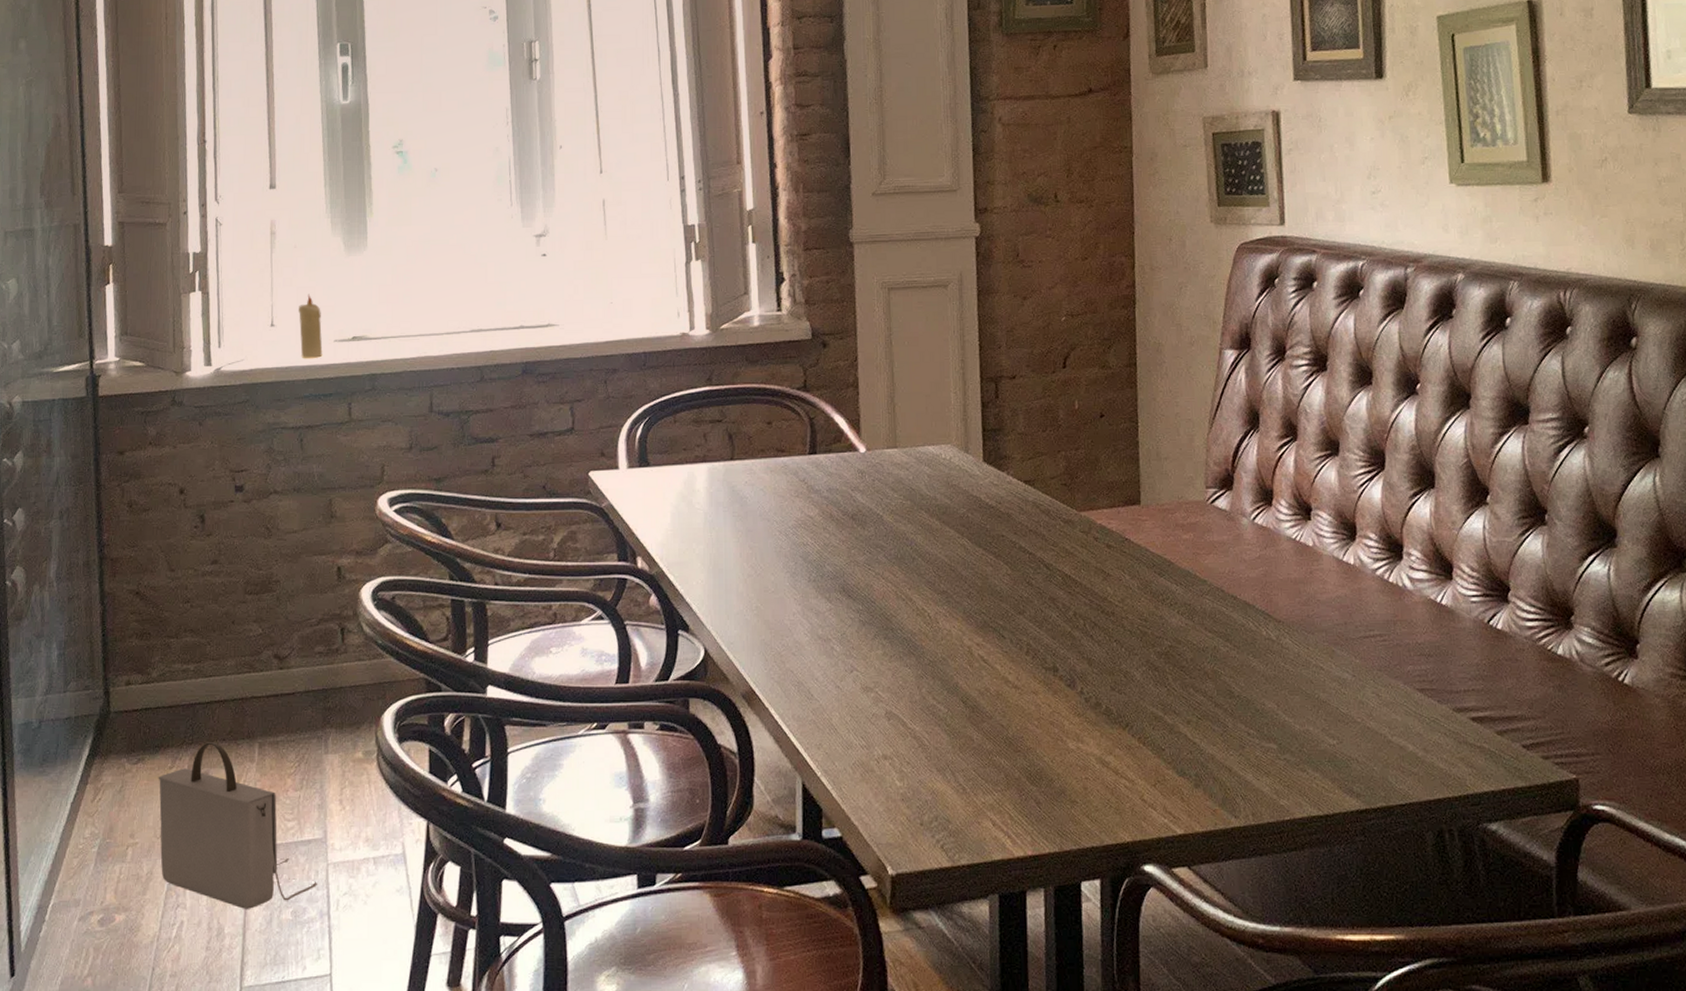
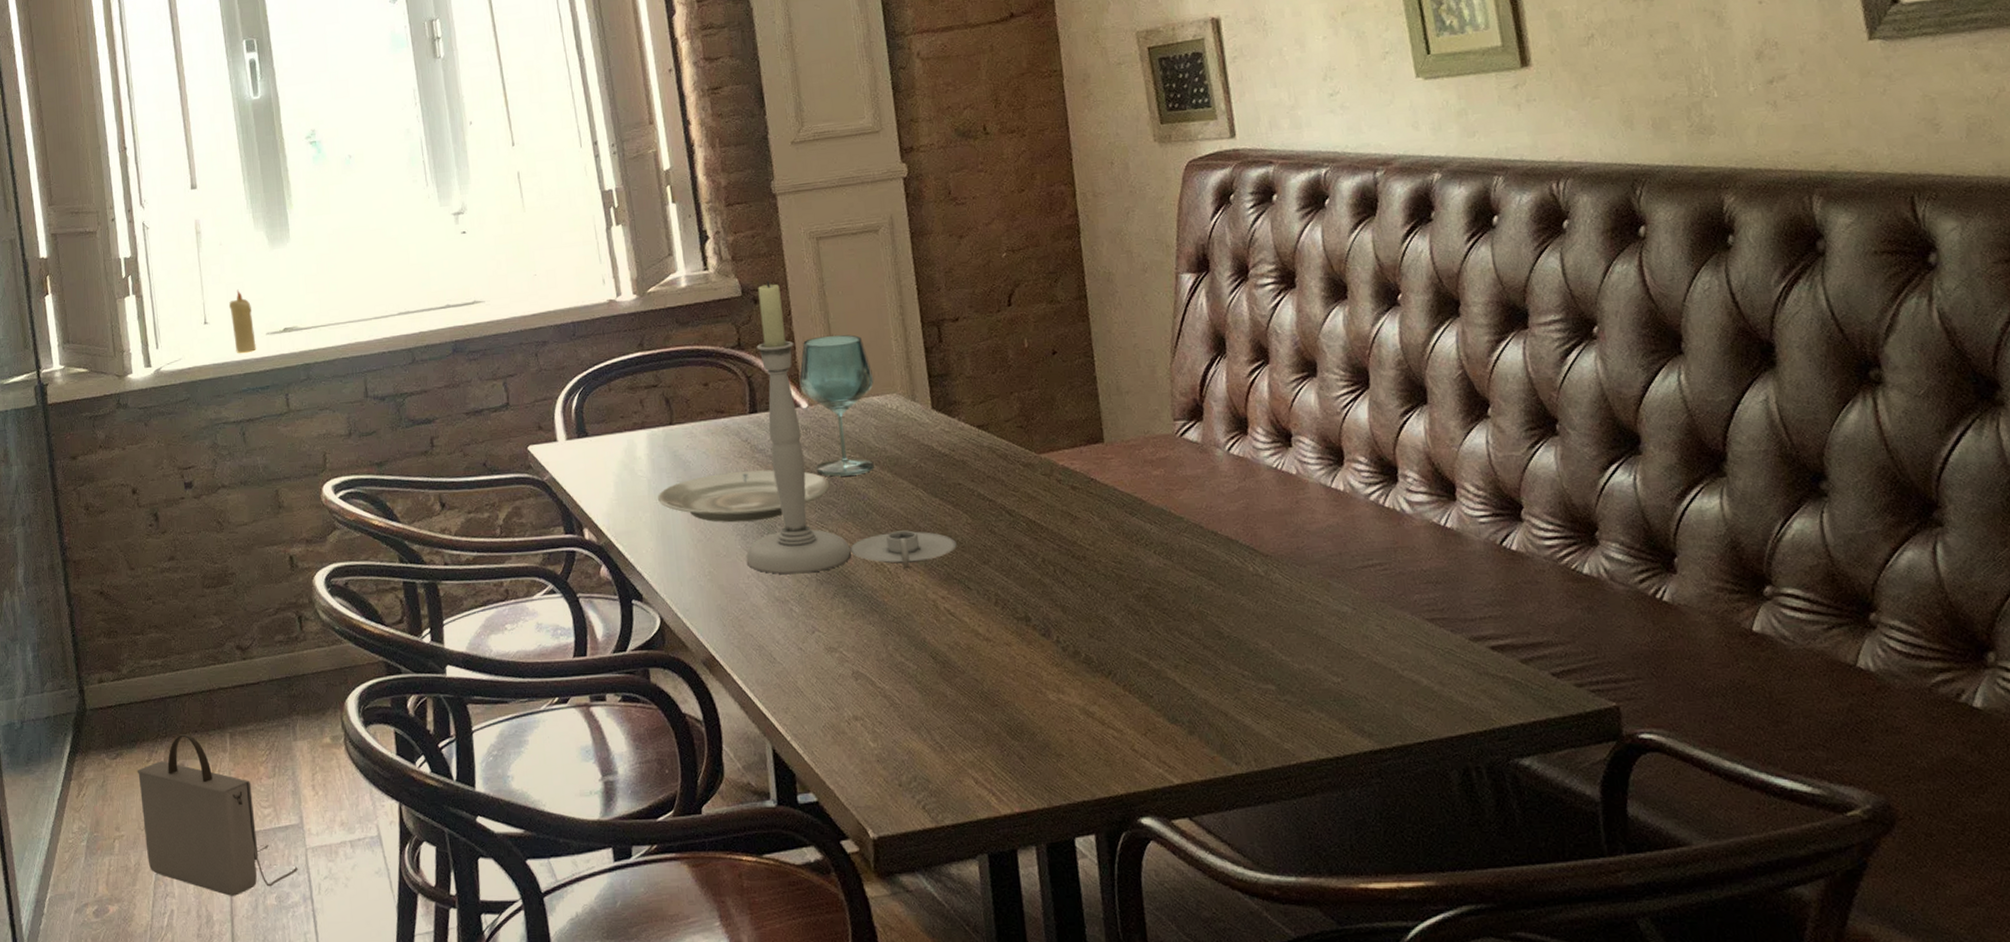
plate: none [713,510,881,560] -> present [658,469,831,523]
candlestick: none [793,326,996,615] -> present [745,280,958,575]
wine glass: none [860,383,931,521] -> present [799,334,874,477]

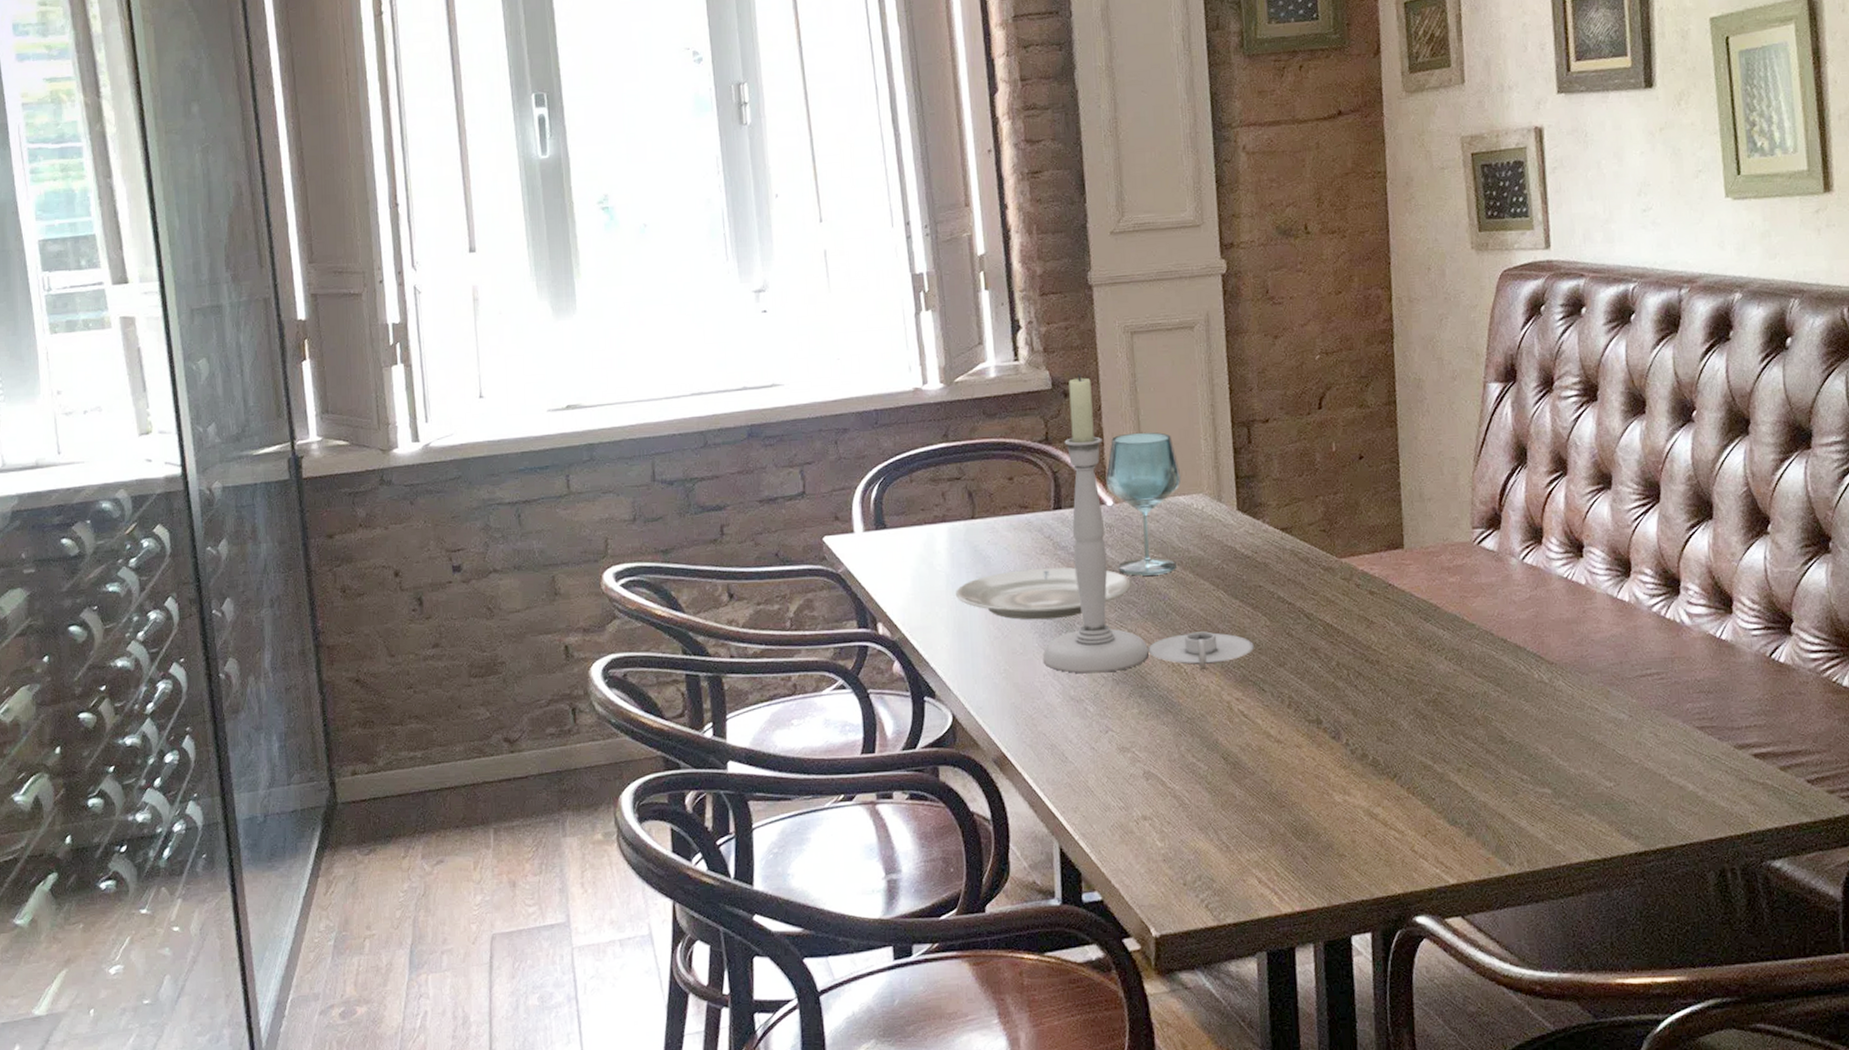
shopping bag: present [137,734,298,896] -> none [391,829,563,997]
candle: present [229,289,256,354] -> none [508,362,536,431]

